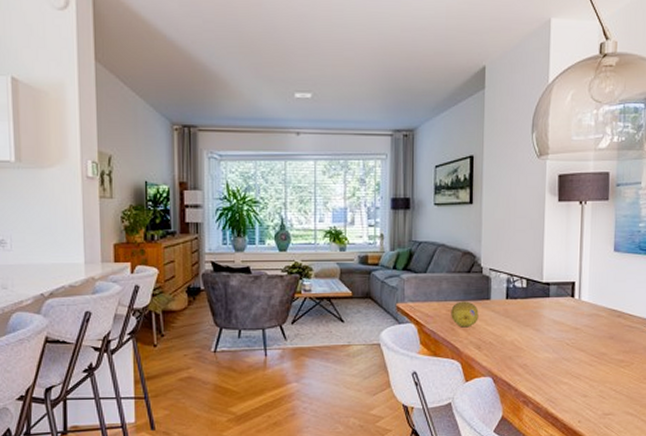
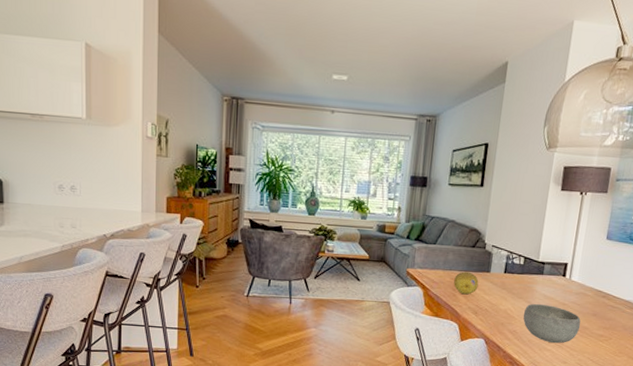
bowl: none [532,330,598,375] -> present [523,303,581,344]

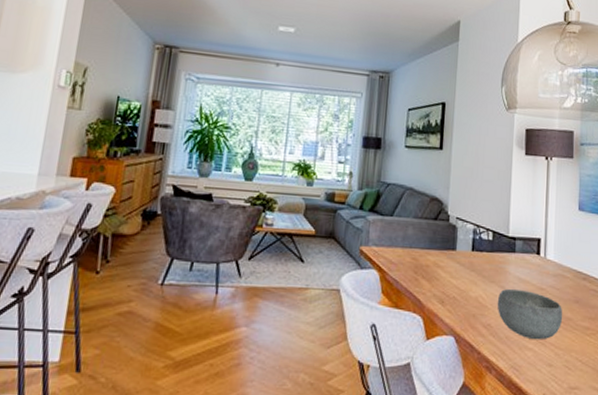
fruit: present [453,271,479,295] -> none [415,249,444,279]

